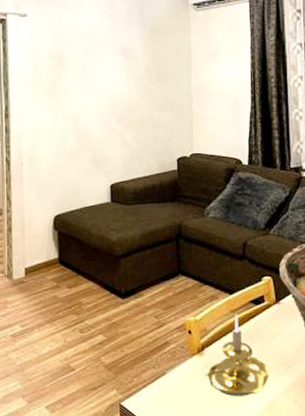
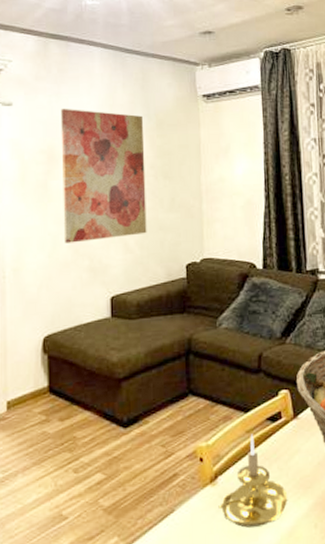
wall art: none [67,17,142,136] -> present [60,108,147,243]

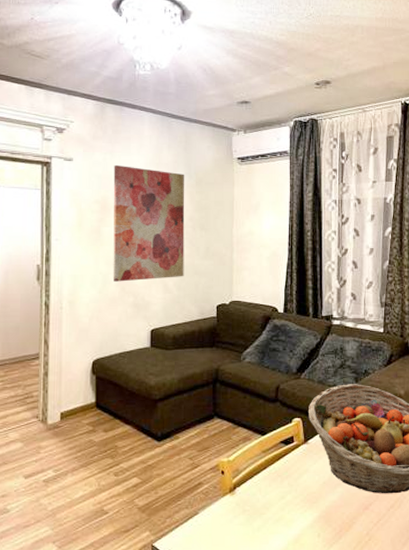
candle holder: present [218,434,287,528] -> none [235,454,295,532]

